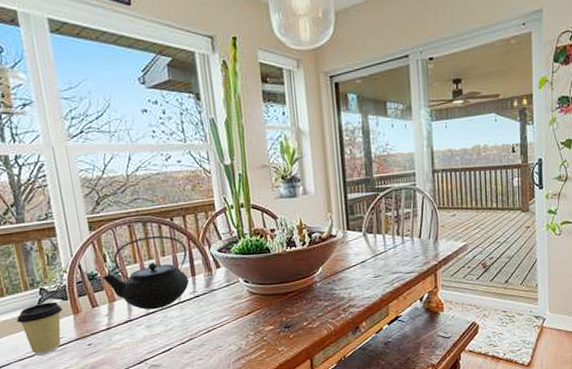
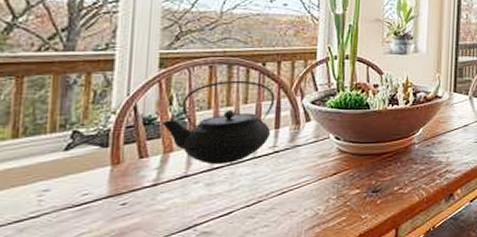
coffee cup: present [16,301,63,356] -> none [28,148,98,216]

